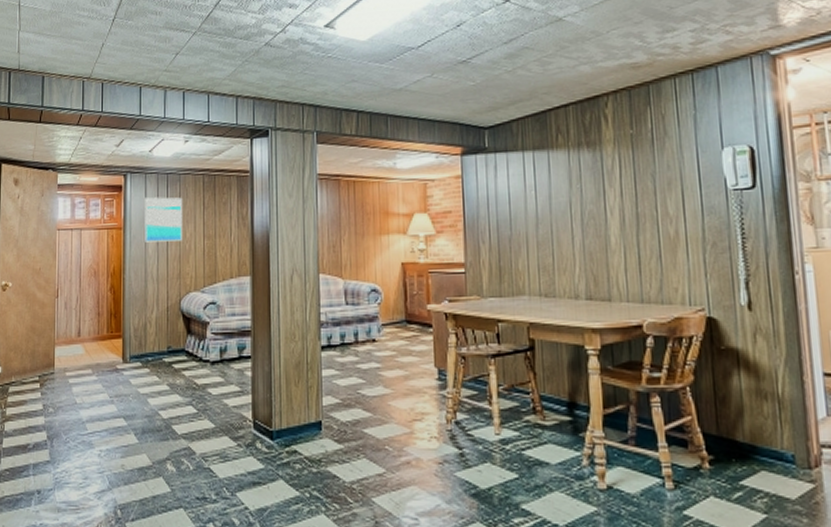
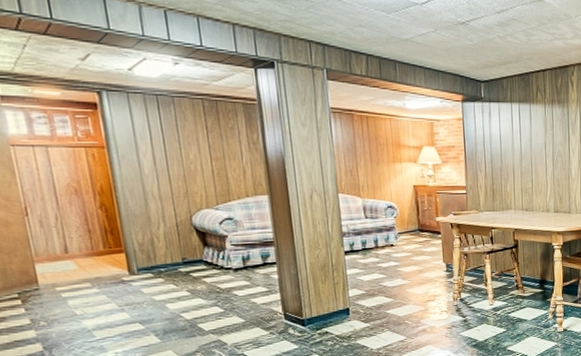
wall art: present [143,197,182,243] -> none [129,118,185,162]

